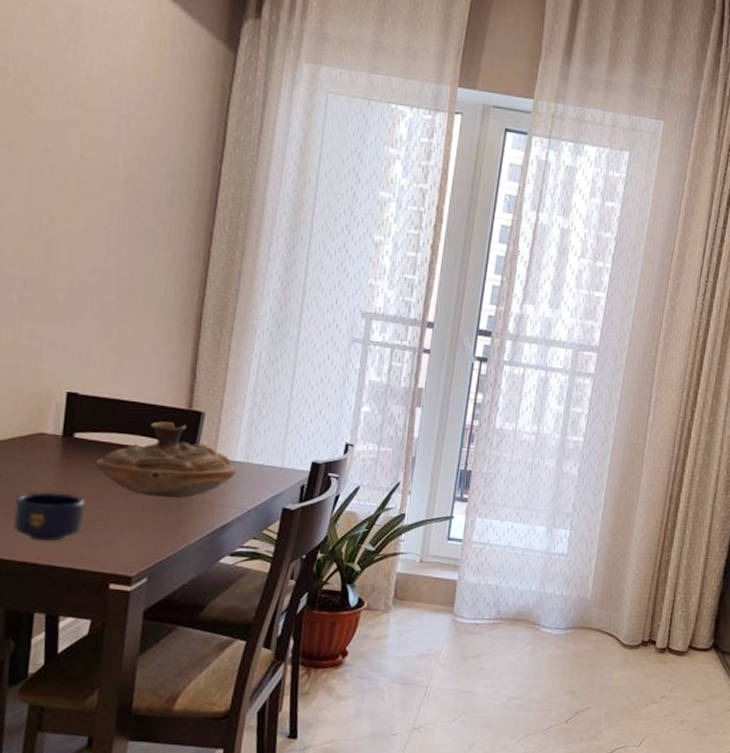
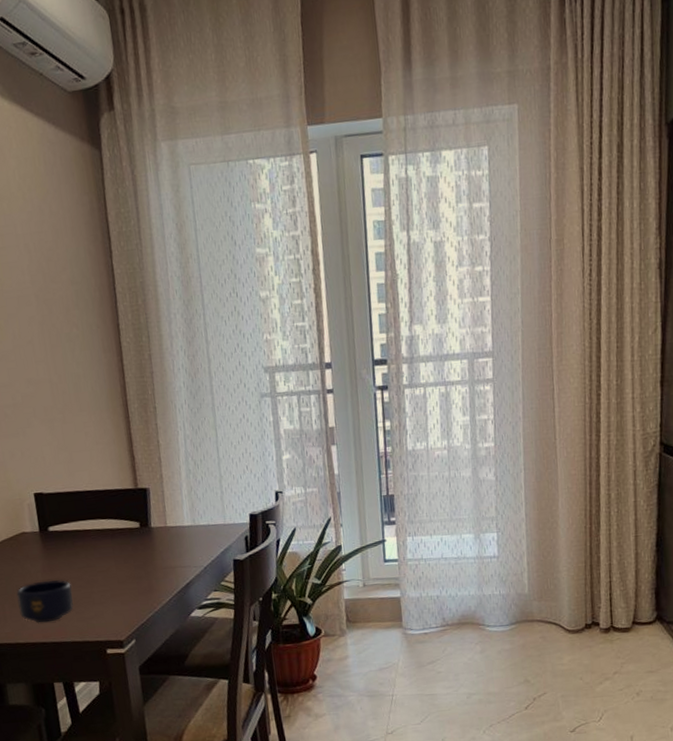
decorative bowl: present [95,421,237,498] -> none [71,502,188,570]

